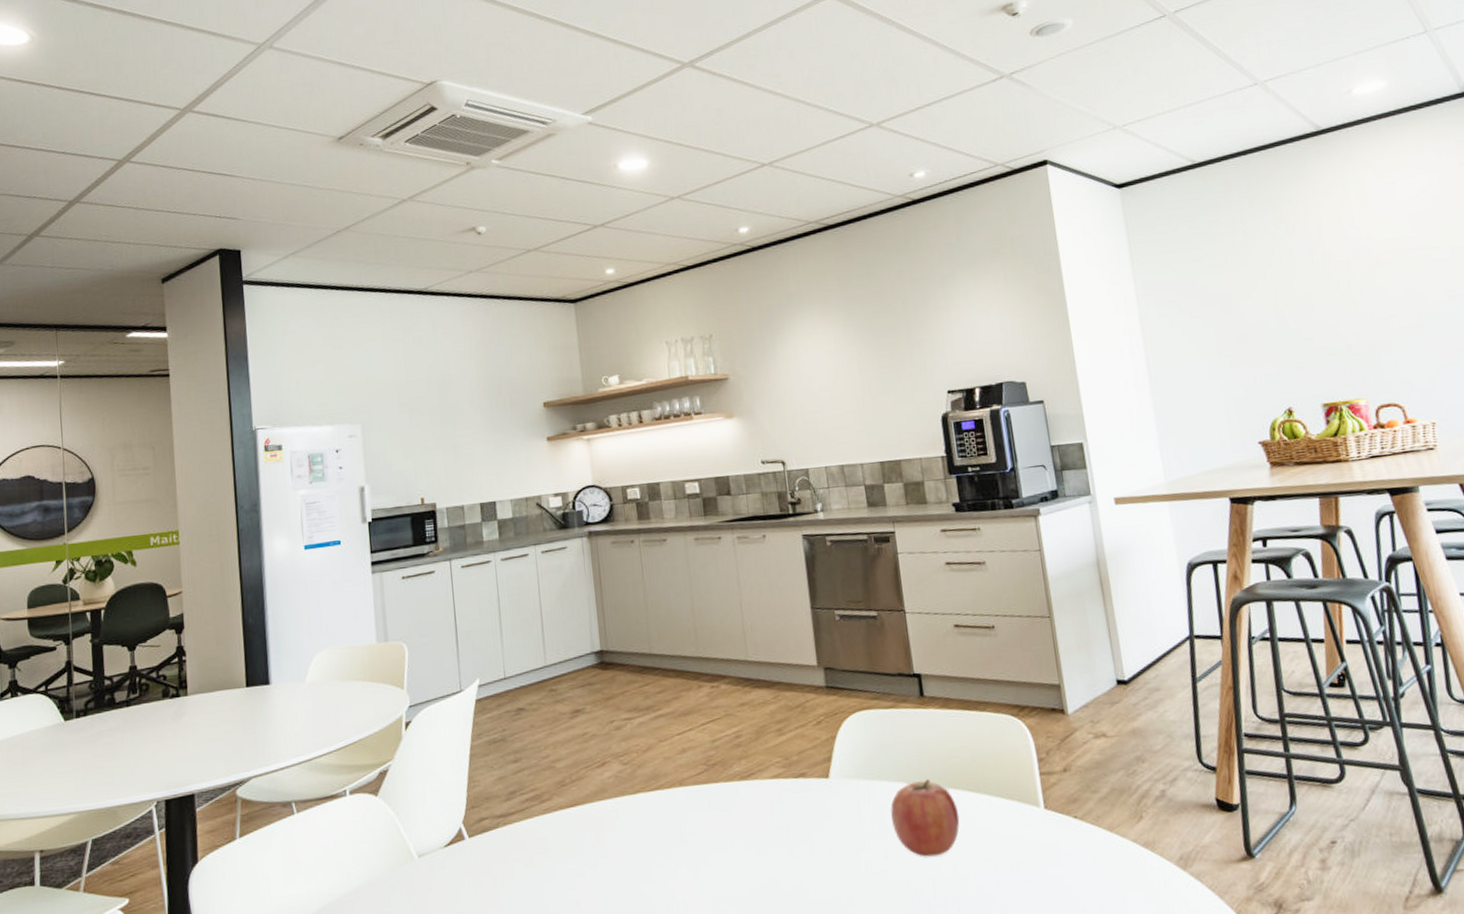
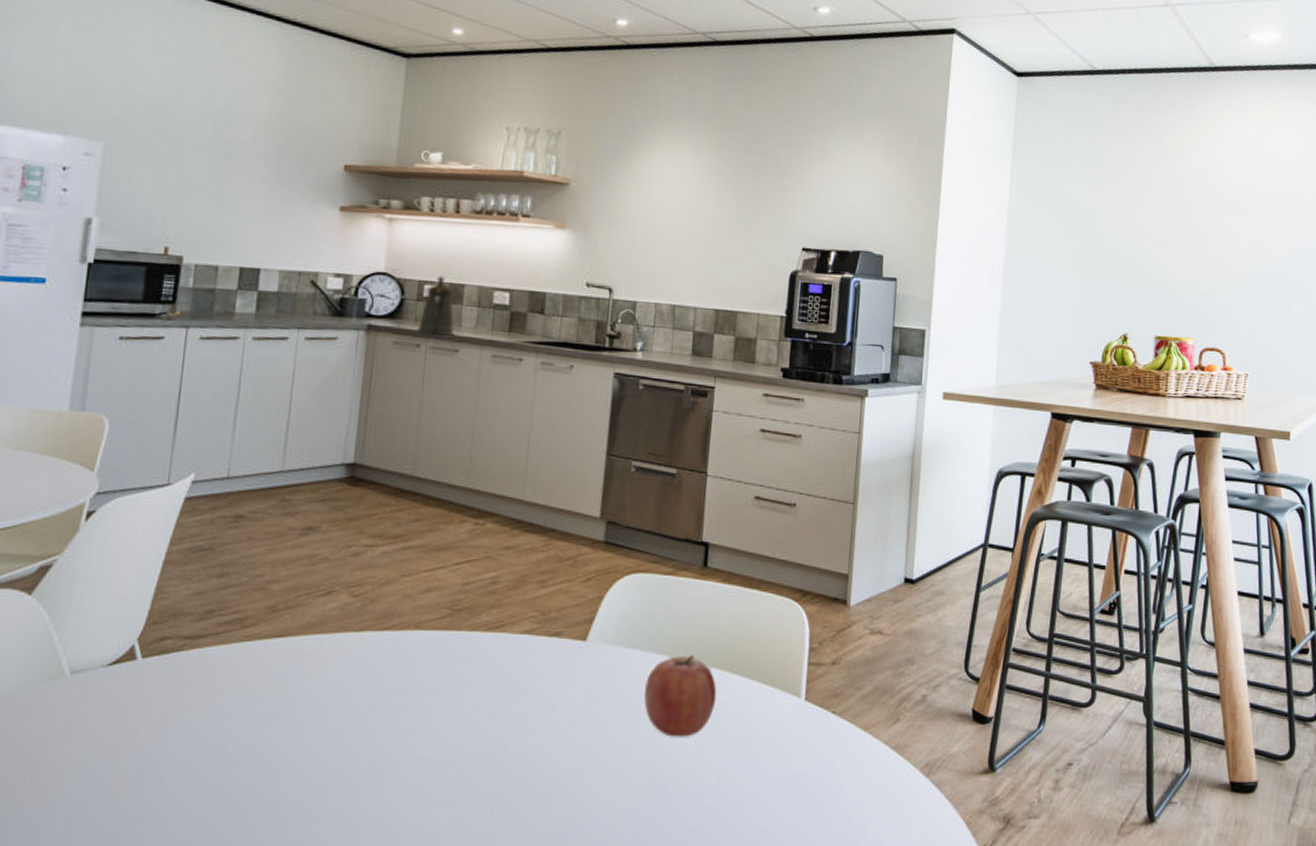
coffee pot: none [629,479,659,532] -> present [418,276,455,338]

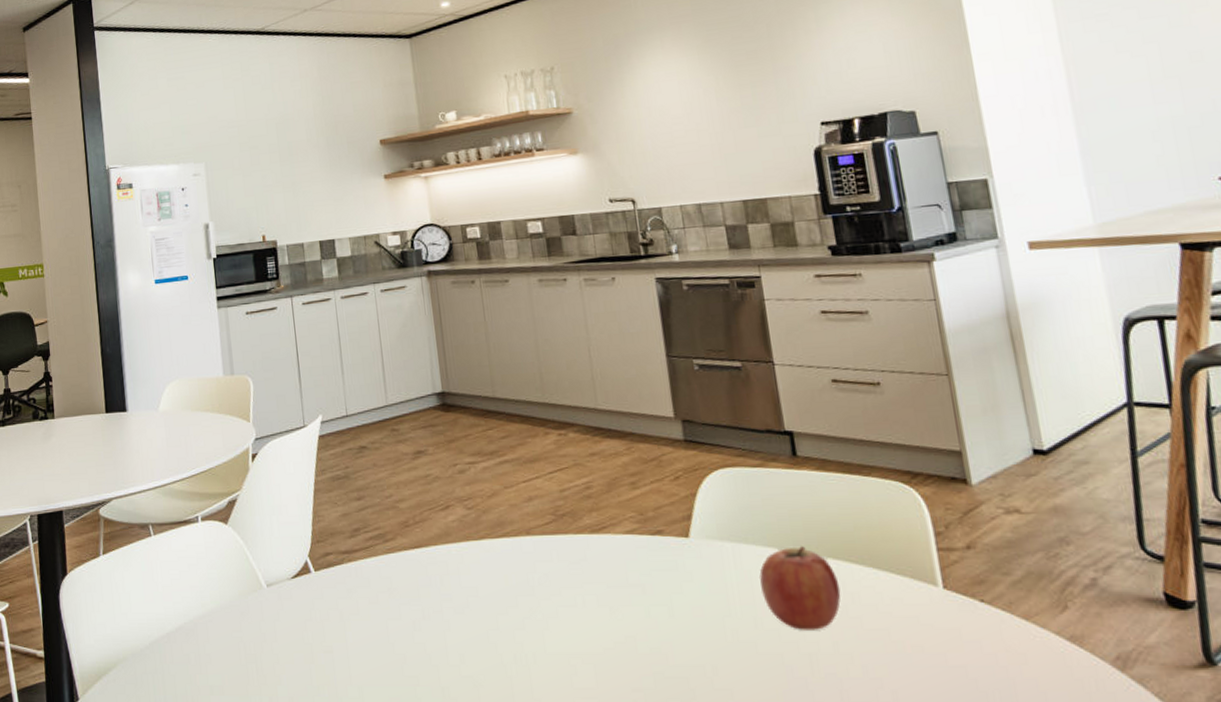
coffee pot: present [418,276,455,338] -> none [469,217,501,273]

